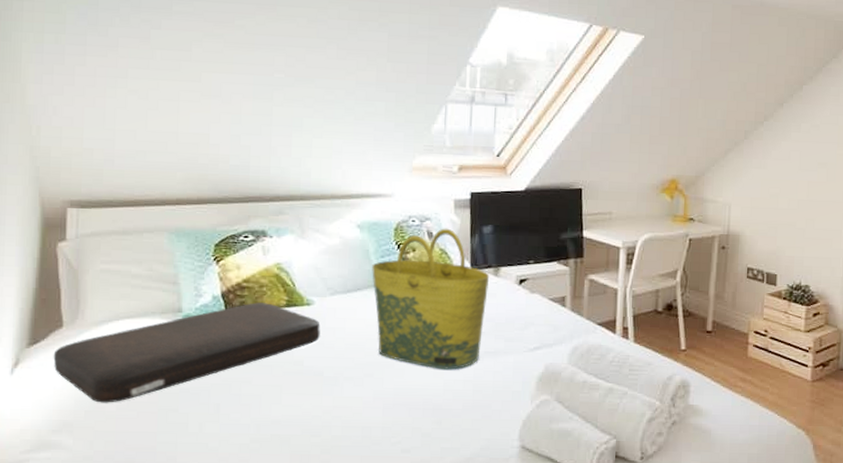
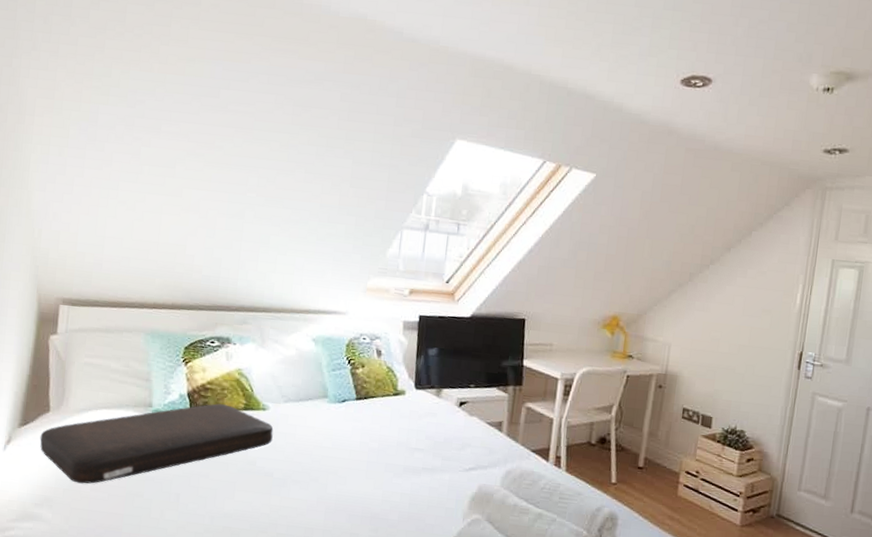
tote bag: present [372,228,490,370] -> none [323,347,432,482]

